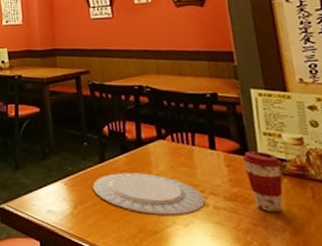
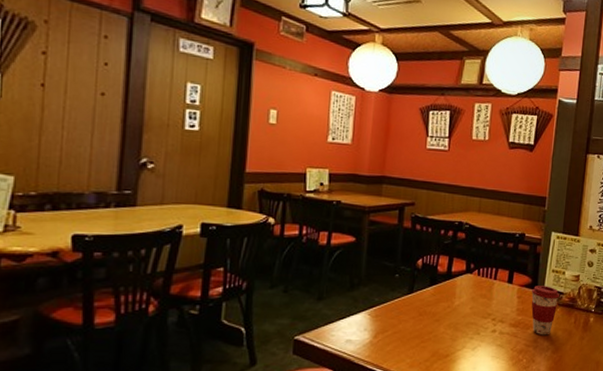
plate: present [93,173,206,215] -> none [397,304,495,341]

